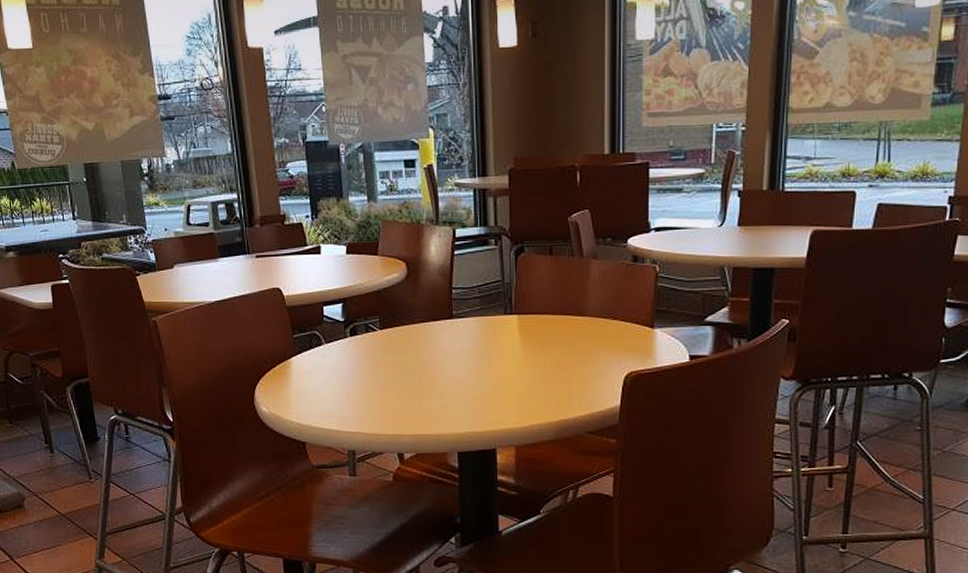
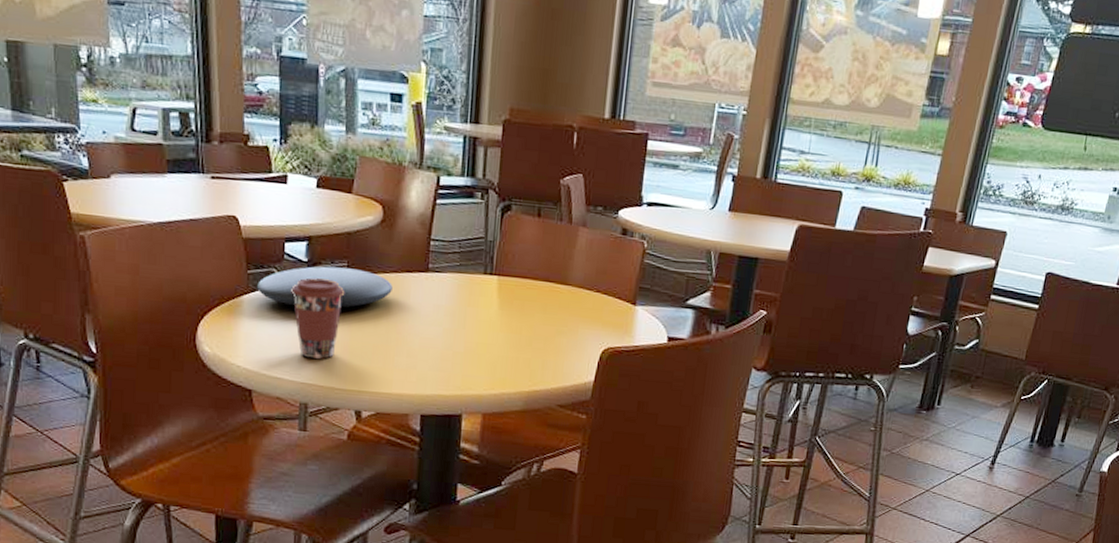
plate: none [302,323,421,362] -> present [257,266,393,308]
coffee cup: none [332,335,380,408] -> present [291,278,345,359]

